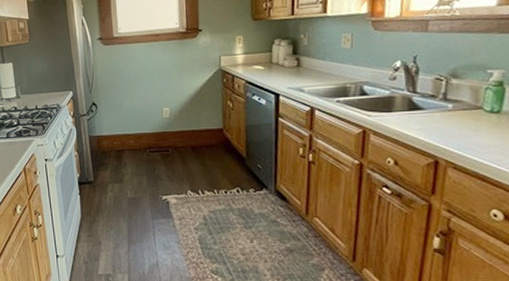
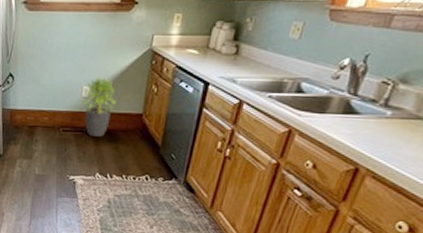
potted plant: none [163,98,196,154] -> present [82,77,116,137]

